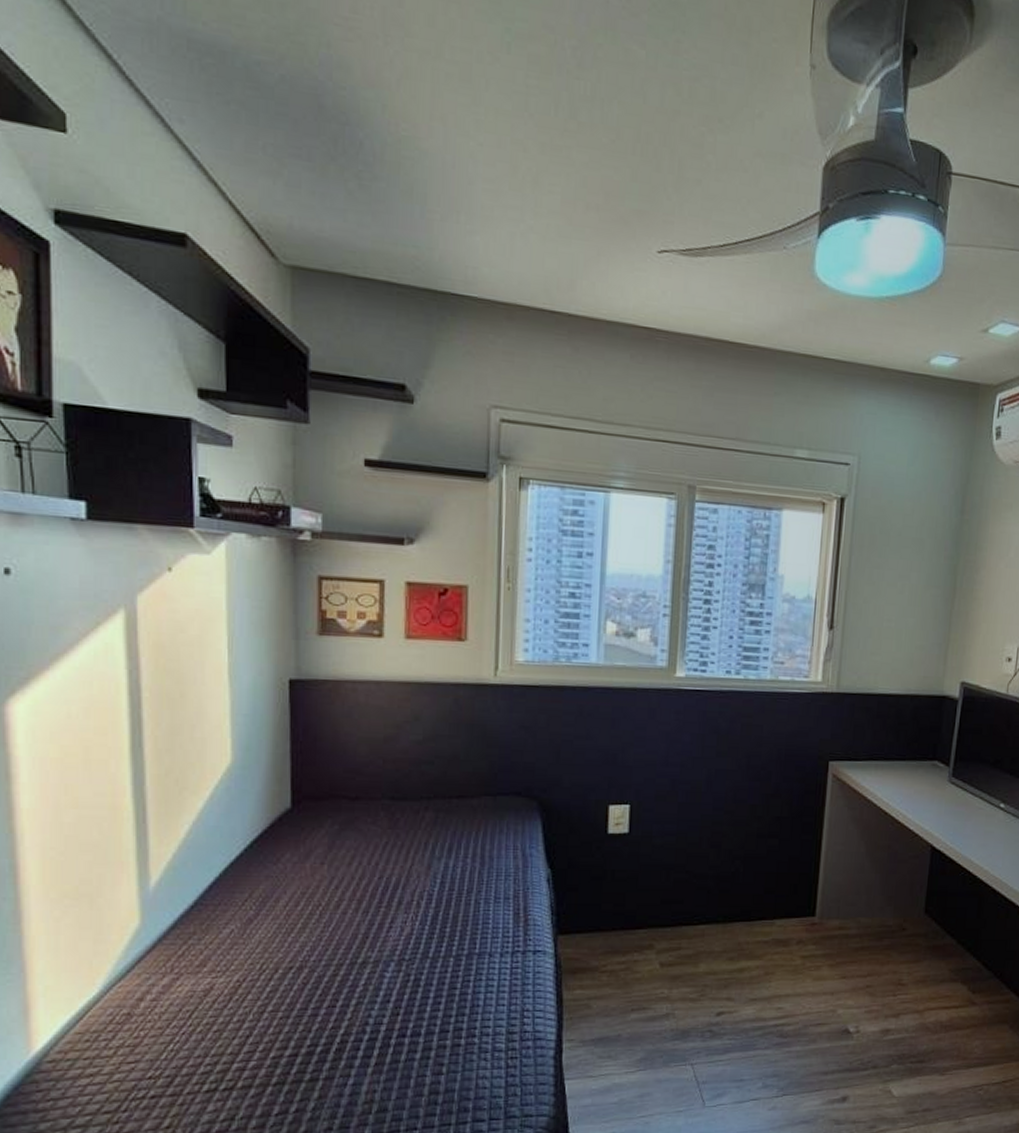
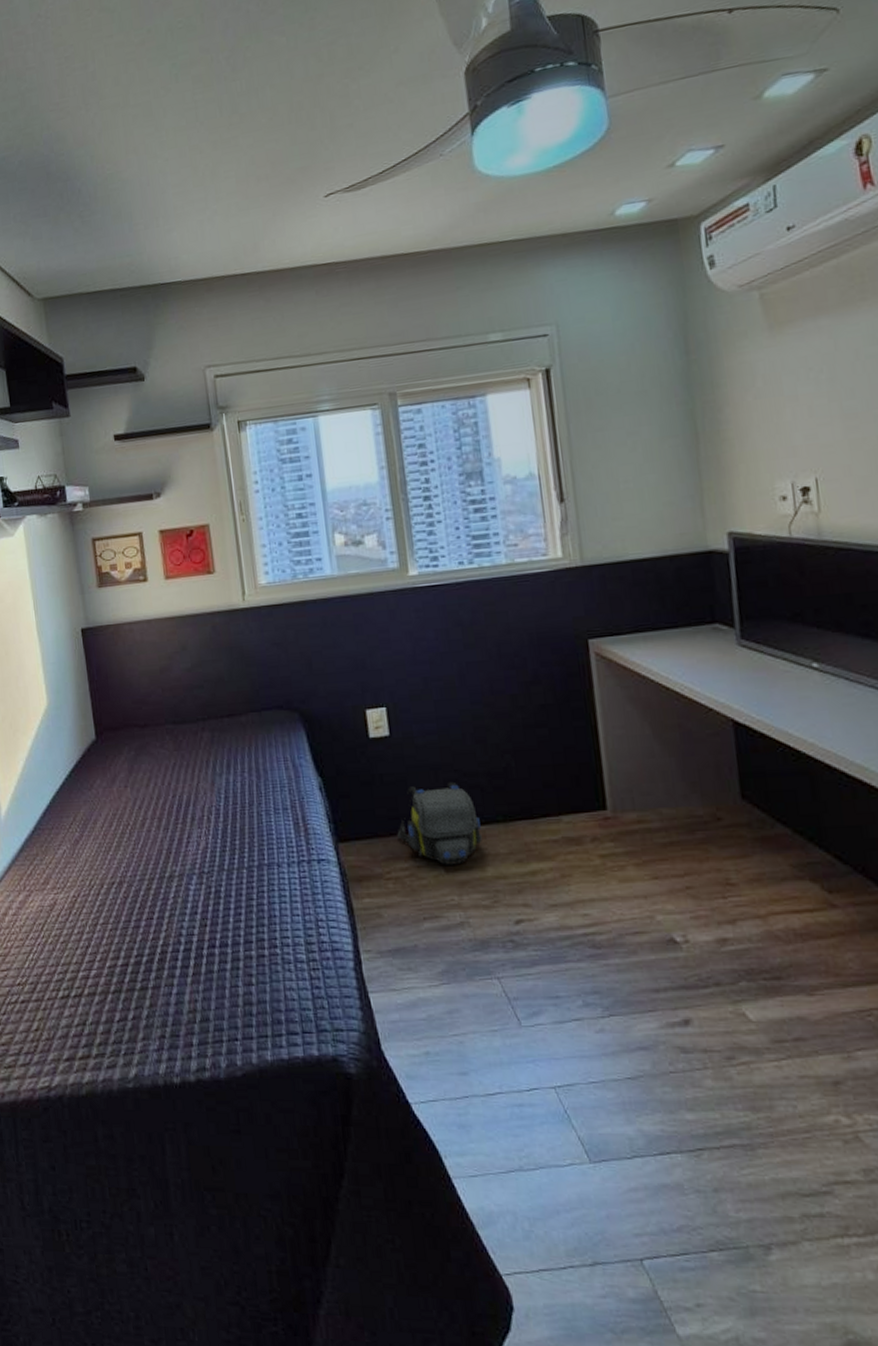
shoulder bag: none [619,882,701,960] -> present [397,781,482,865]

